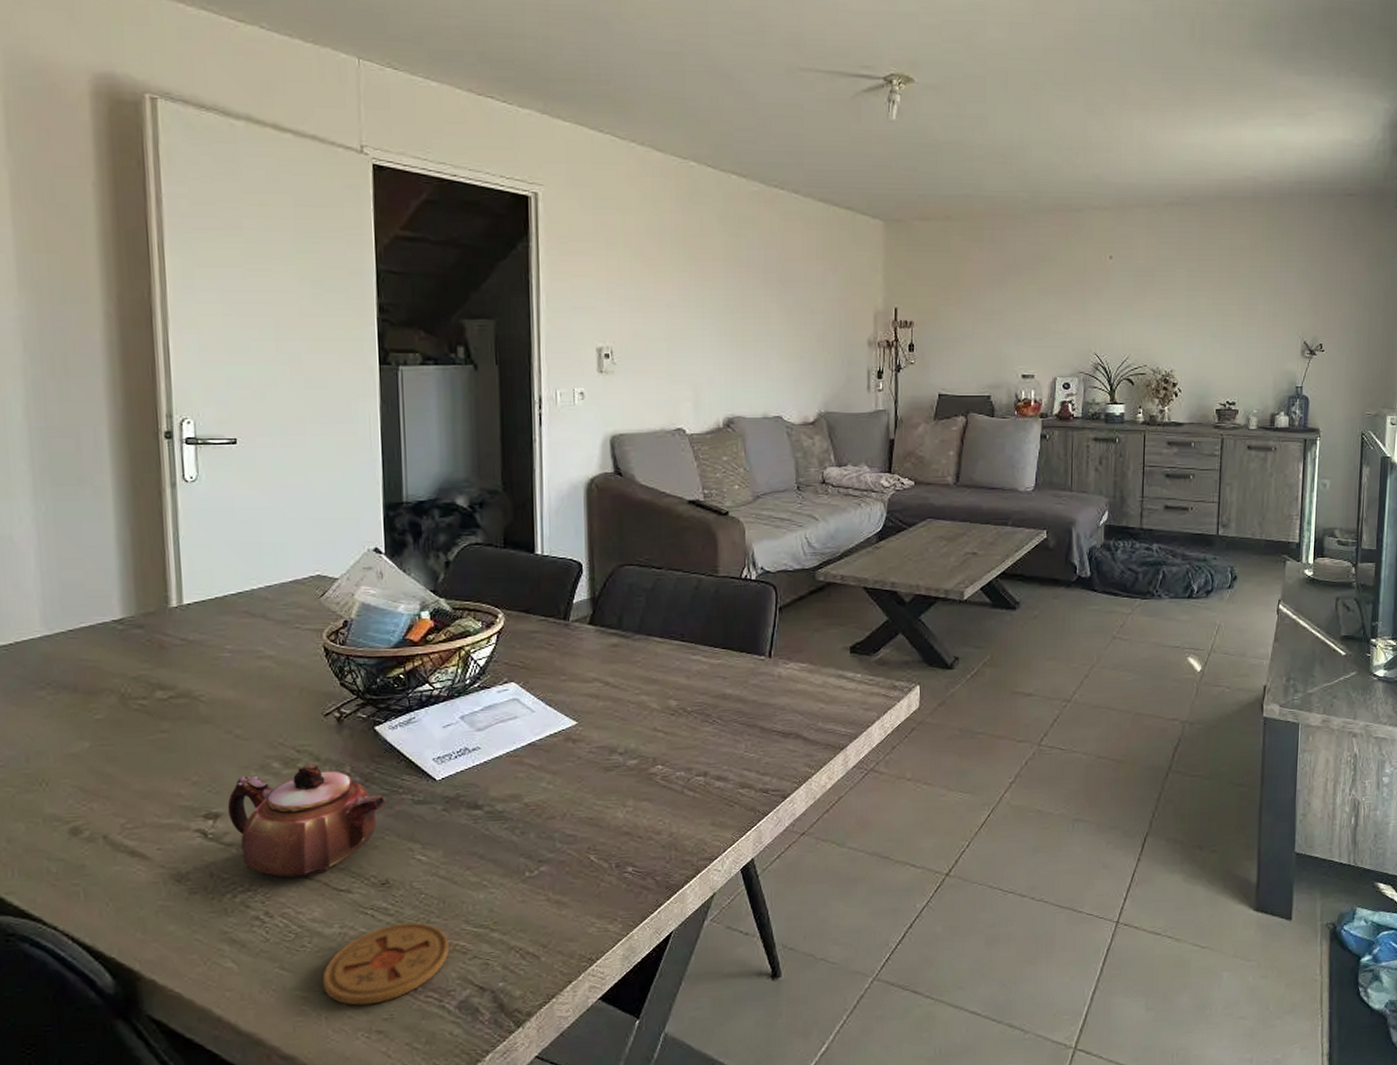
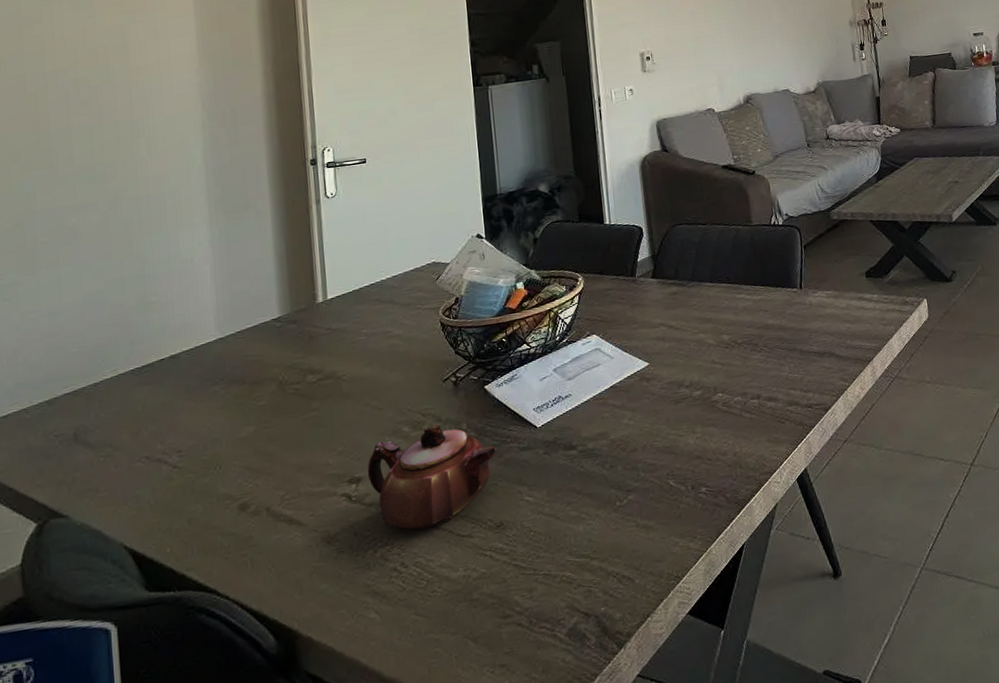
coaster: present [322,922,450,1006] -> none [451,558,558,643]

